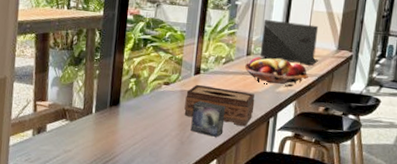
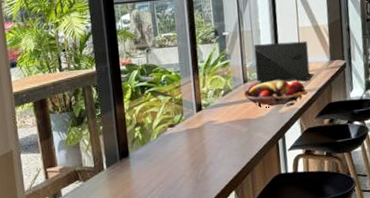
tissue box: present [184,84,255,127] -> none [192,119,262,154]
small box: present [191,101,226,137] -> none [201,136,236,169]

